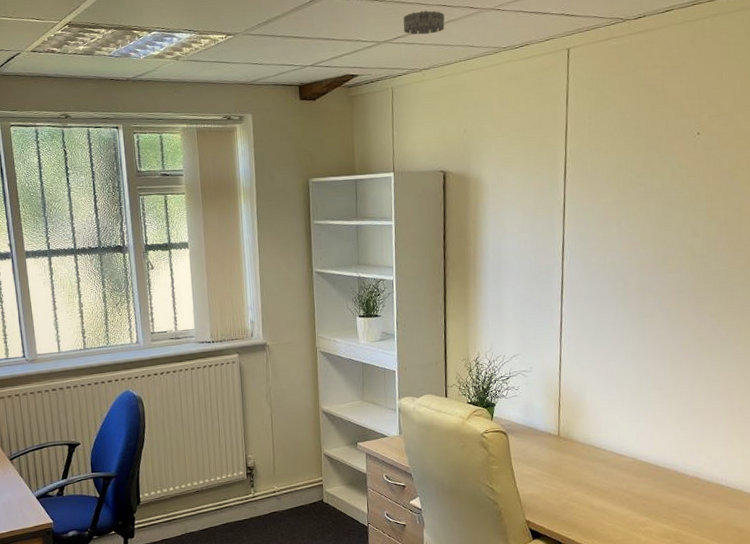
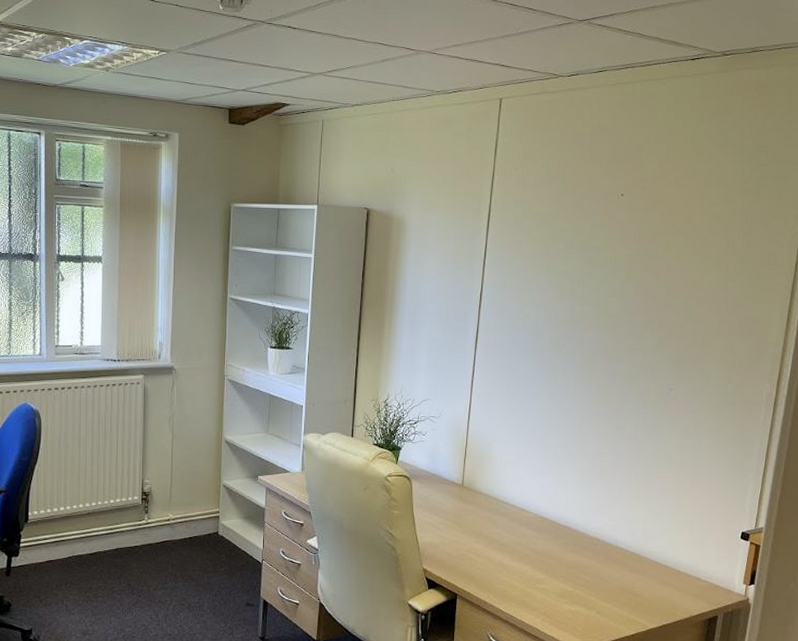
smoke detector: present [403,11,445,35] -> none [339,47,380,71]

